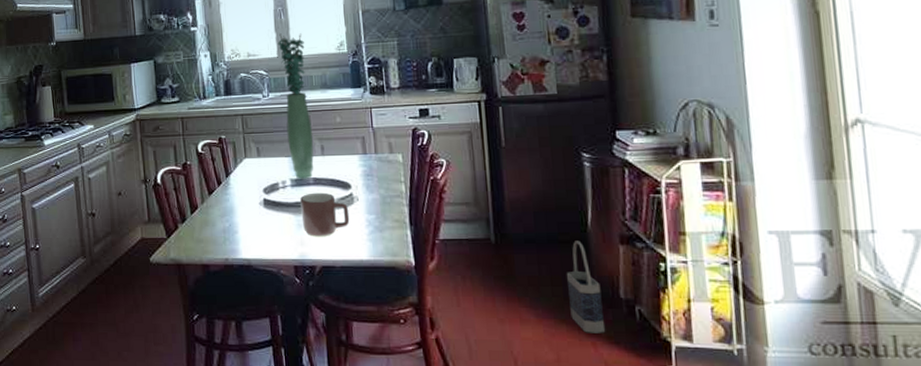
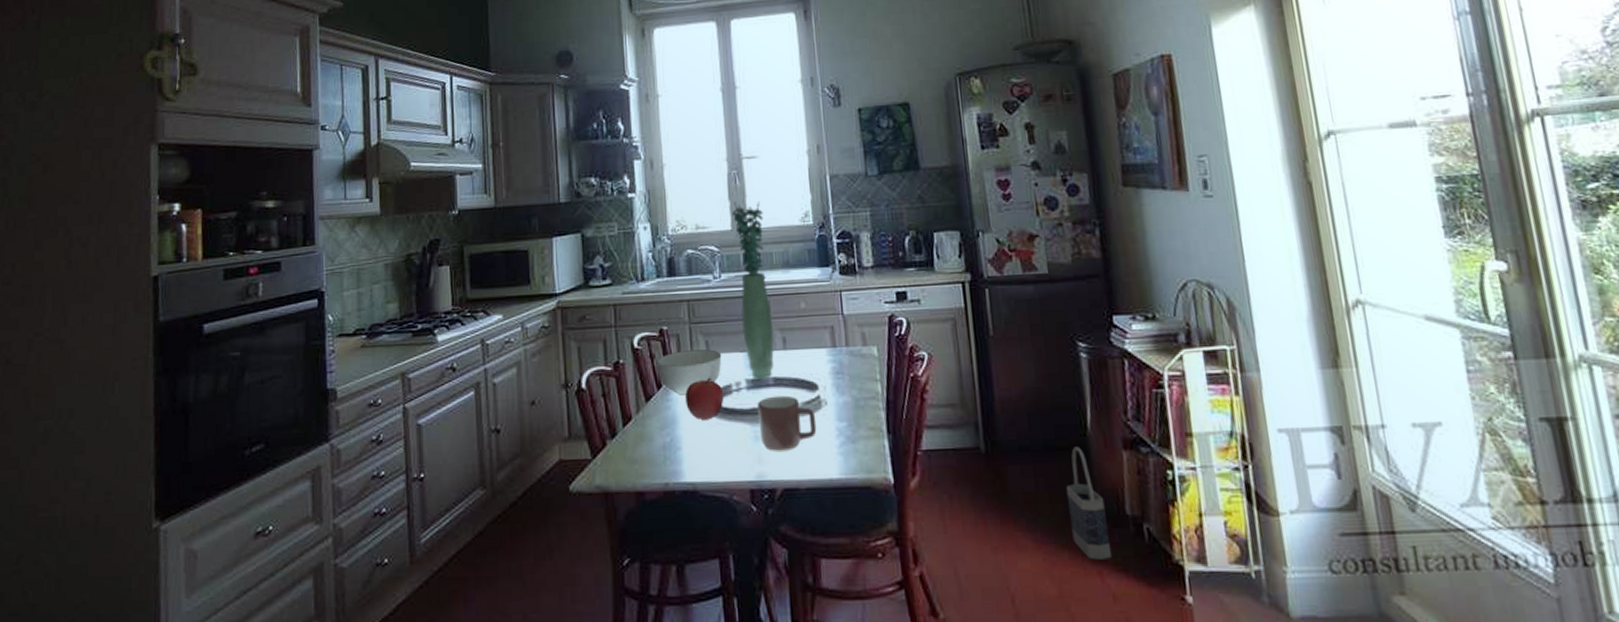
bowl: none [216,154,271,192] -> present [656,349,722,397]
fruit: none [241,176,273,210] -> present [685,377,724,420]

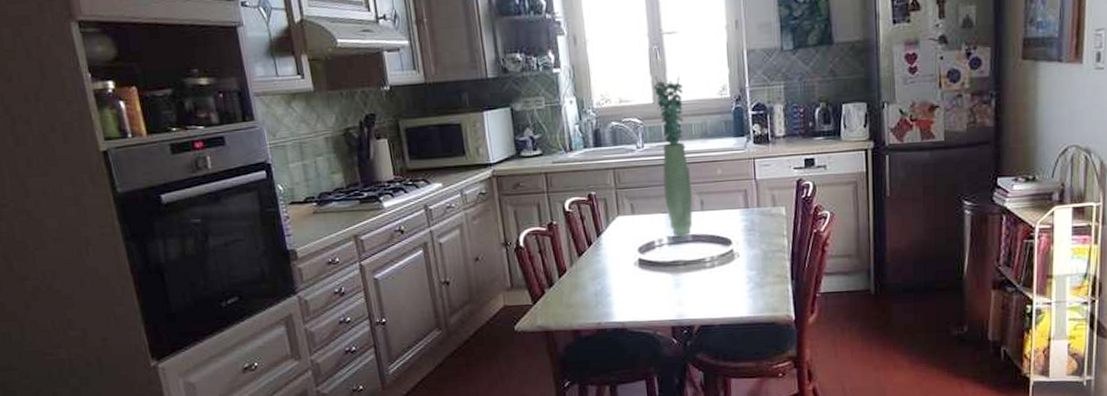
bowl: present [656,349,722,397] -> none [586,211,646,252]
fruit: present [685,377,724,420] -> none [613,235,648,271]
mug: present [757,395,817,453] -> none [678,249,730,297]
bag: present [1065,446,1112,560] -> none [940,288,973,375]

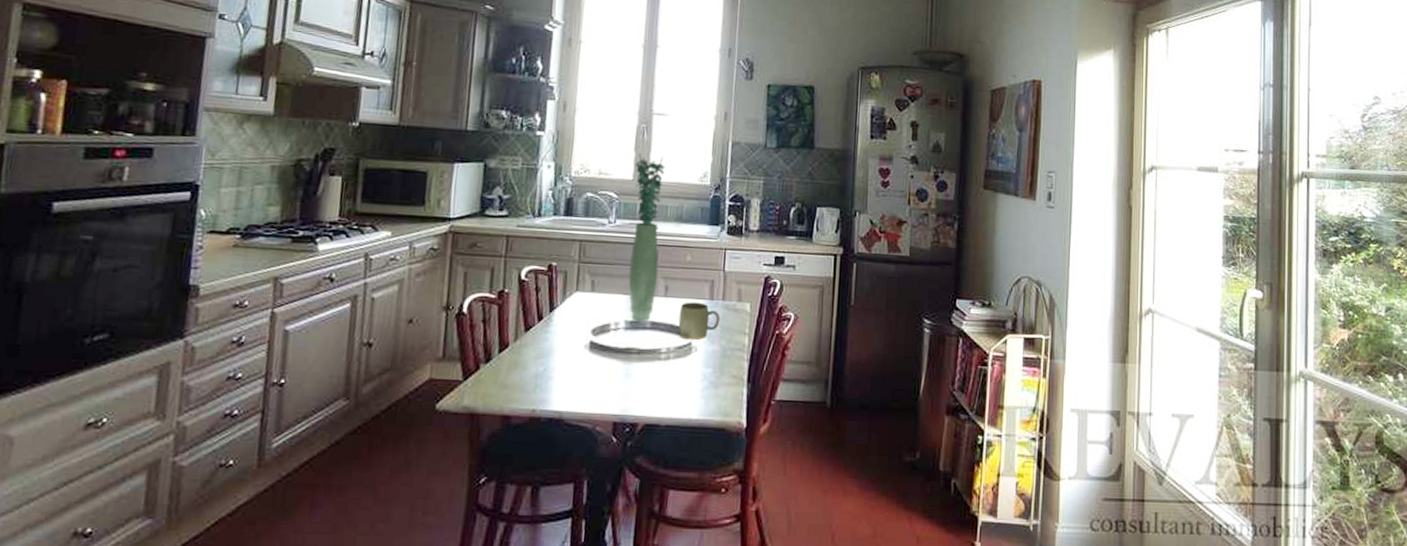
mug: none [717,212,757,248] -> present [678,302,720,341]

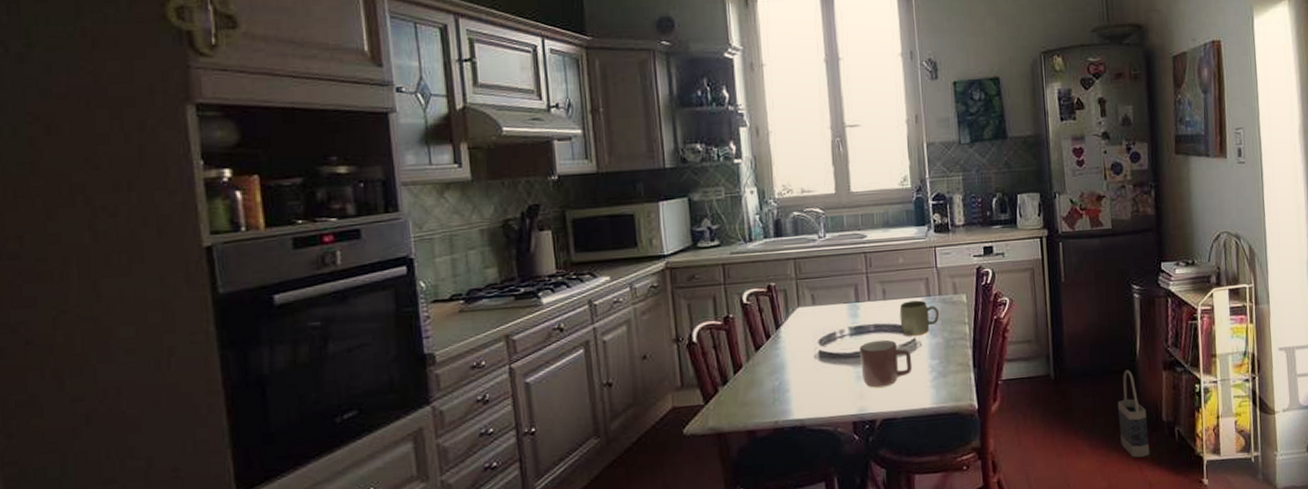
vase: present [628,153,665,322] -> none [835,167,875,327]
mug: none [630,338,685,391] -> present [859,339,913,389]
bag: none [892,409,923,507] -> present [1117,370,1150,458]

